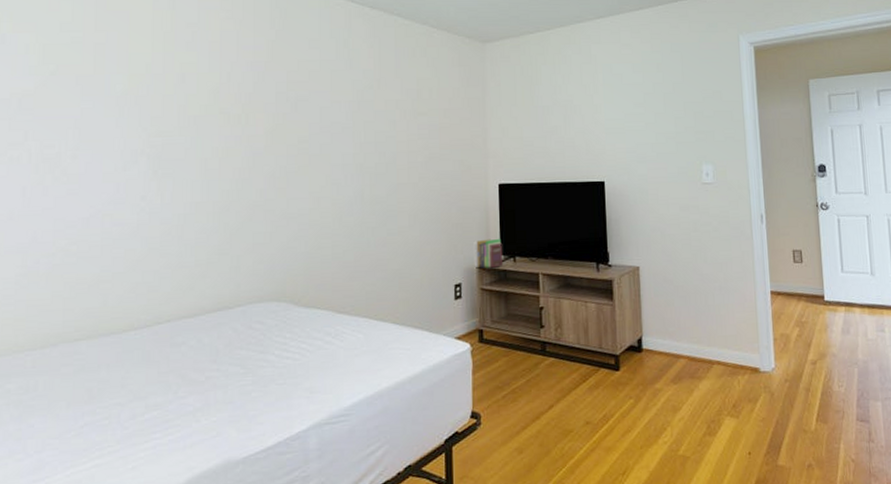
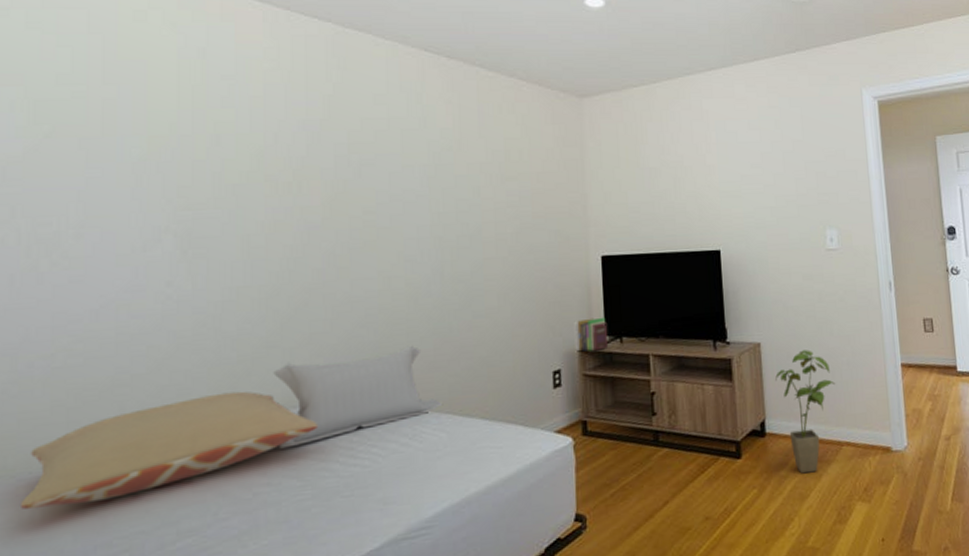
pillow: none [27,290,258,379] -> present [19,391,317,509]
cushion: none [223,257,361,341] -> present [273,345,443,449]
house plant: none [652,275,708,388] -> present [775,350,835,474]

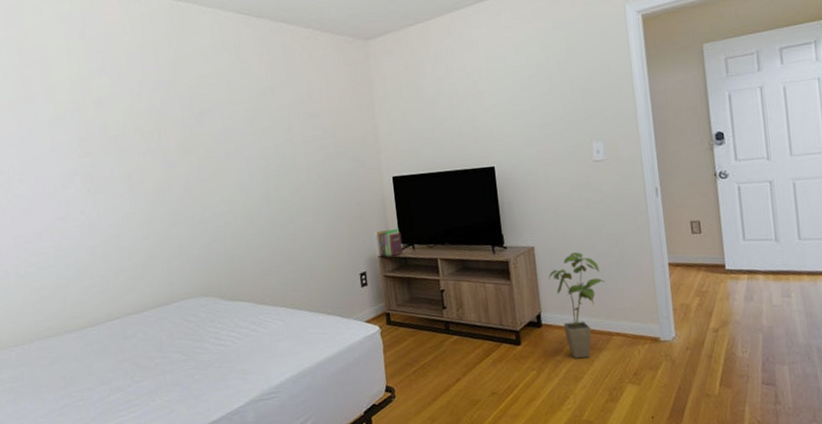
pillow: present [19,391,317,509] -> none [14,290,192,370]
cushion: present [273,345,443,449] -> none [158,254,279,332]

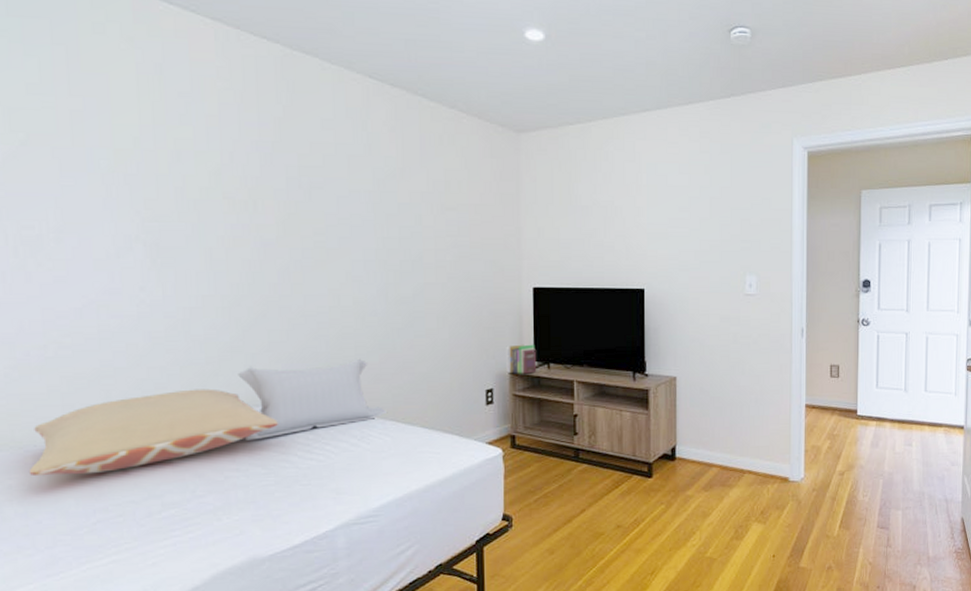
pillow: none [14,290,192,370] -> present [28,388,278,475]
cushion: none [158,254,279,332] -> present [238,358,388,441]
house plant: present [549,252,604,359] -> none [688,386,742,495]

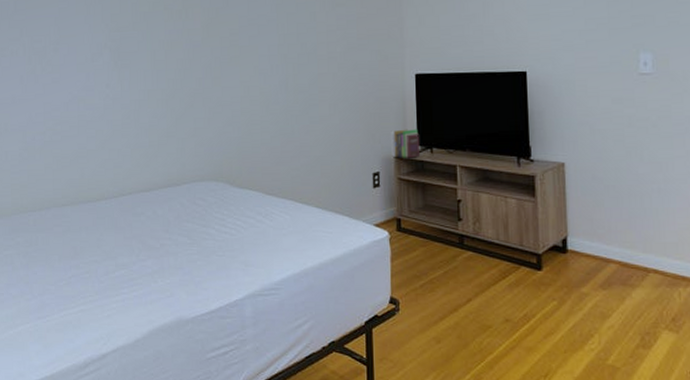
pillow: present [28,388,278,475] -> none [30,168,200,236]
cushion: present [238,358,388,441] -> none [172,142,288,214]

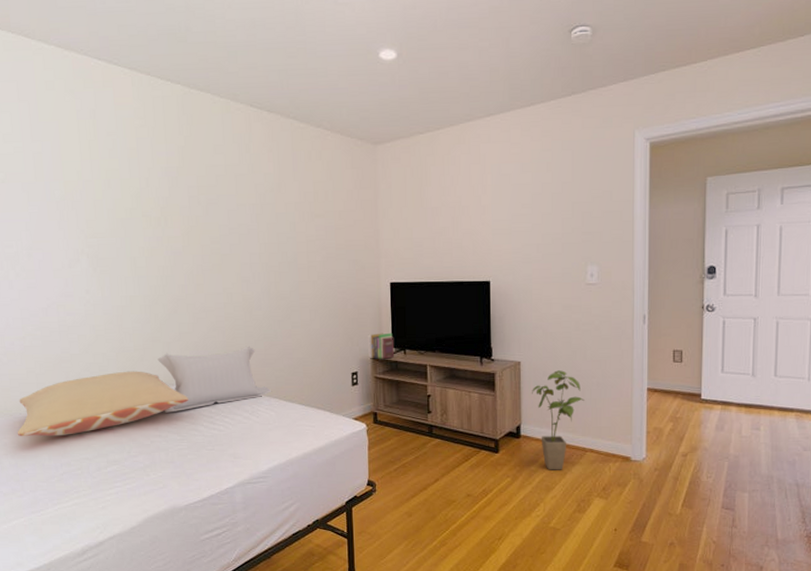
pillow: none [30,168,200,236] -> present [17,371,188,437]
cushion: none [172,142,288,214] -> present [158,346,272,413]
house plant: none [579,173,643,294] -> present [532,370,584,470]

